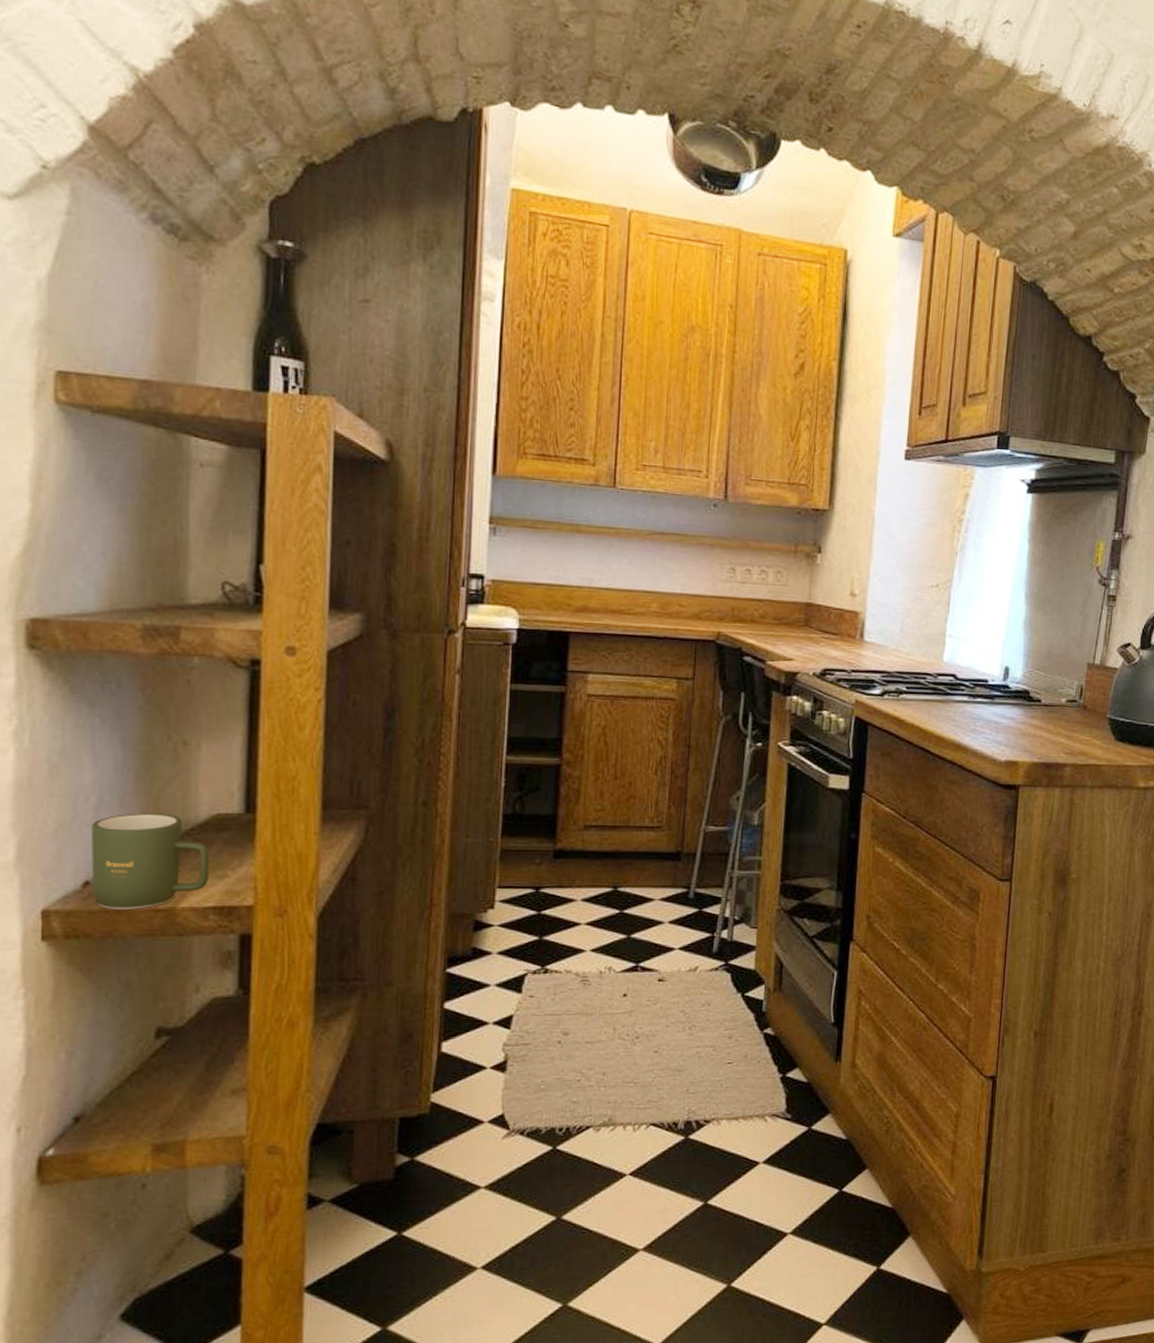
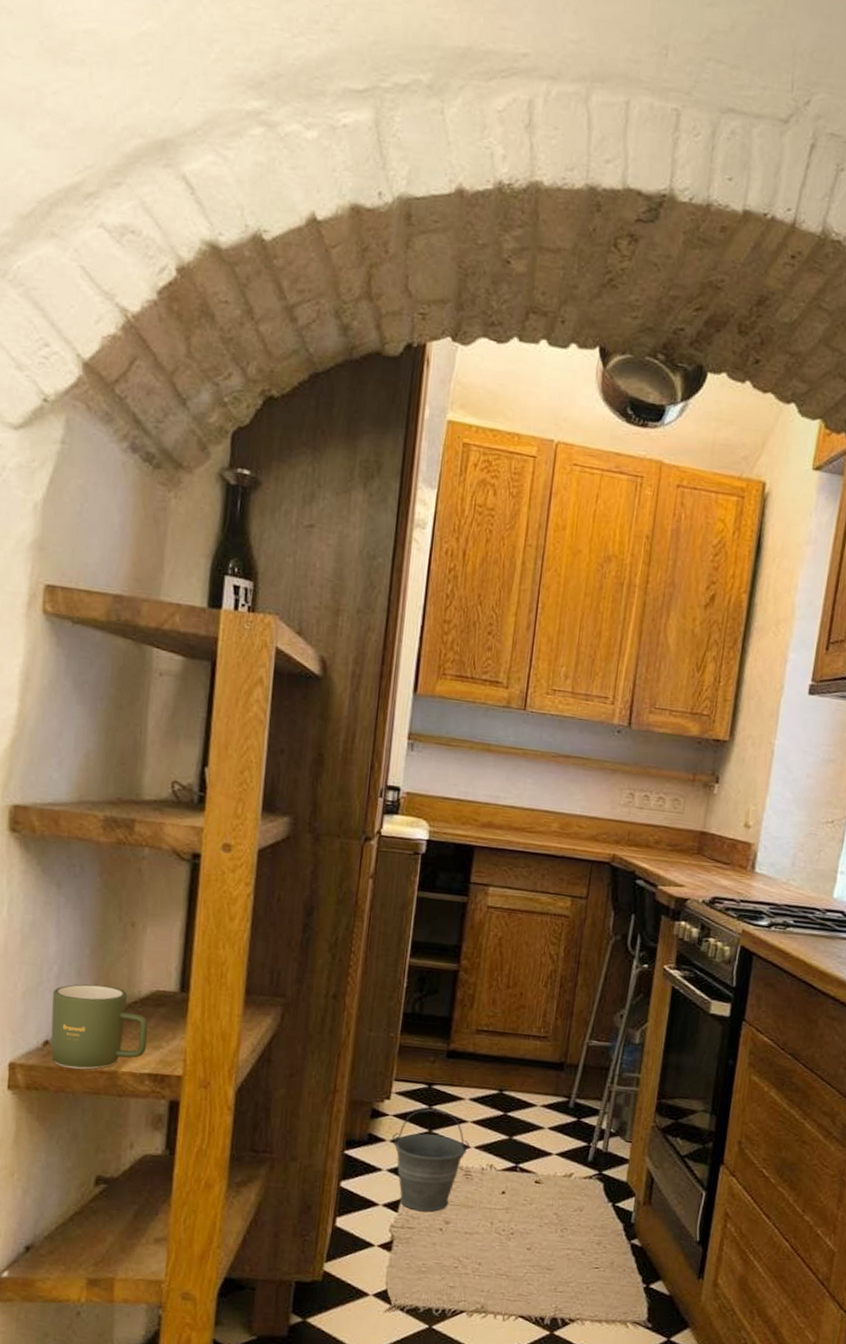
bucket: none [498,914,585,1025] -> present [391,1108,470,1212]

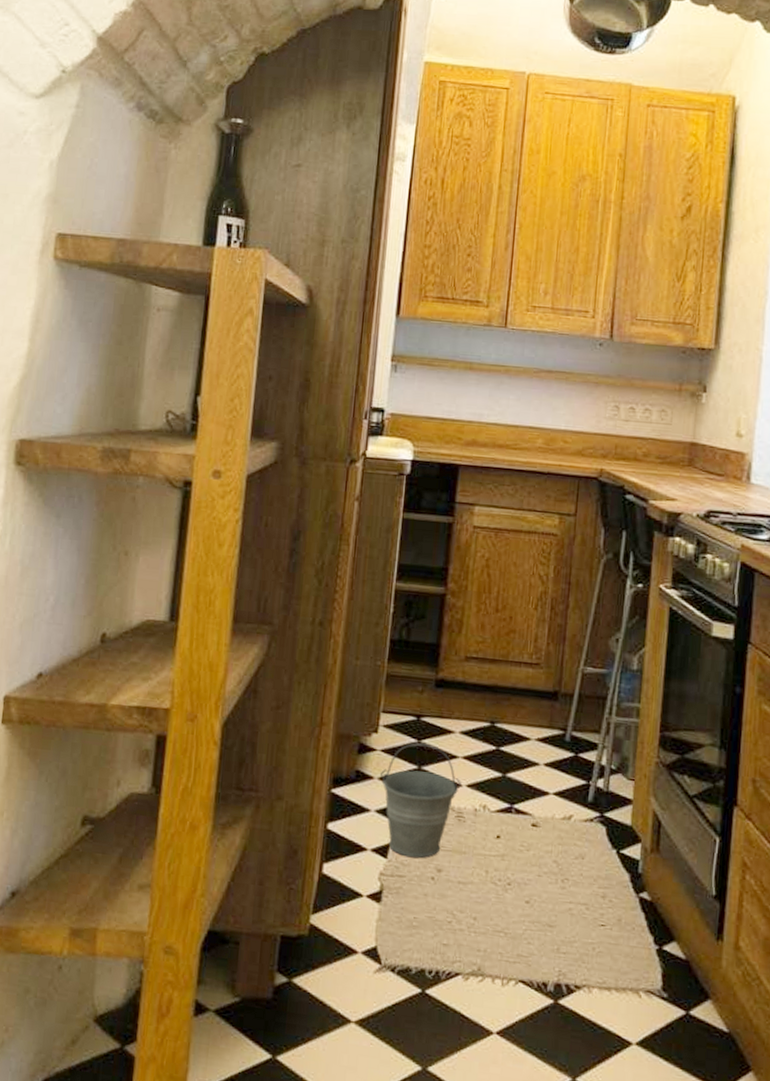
mug: present [50,984,149,1071] -> none [44,614,138,704]

